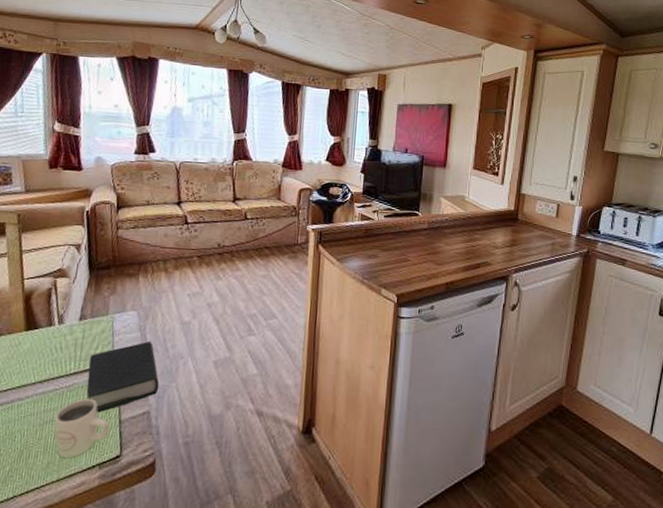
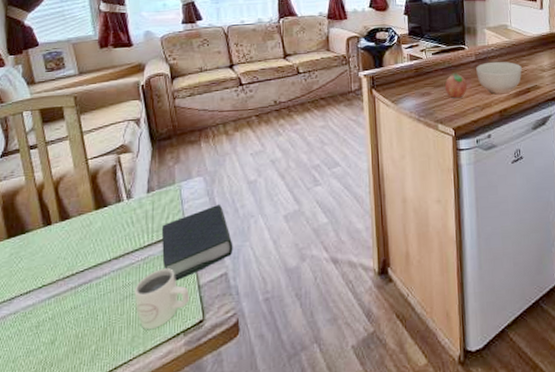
fruit: none [392,238,416,265] -> present [444,72,467,99]
bowl: none [427,231,474,267] -> present [476,61,522,95]

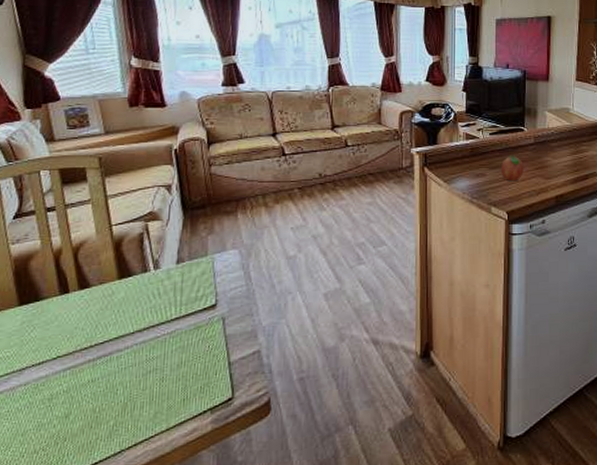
mug: present [134,268,189,331] -> none [158,343,219,407]
book: present [161,204,233,282] -> none [190,278,268,357]
bowl: present [476,61,522,95] -> none [534,145,581,180]

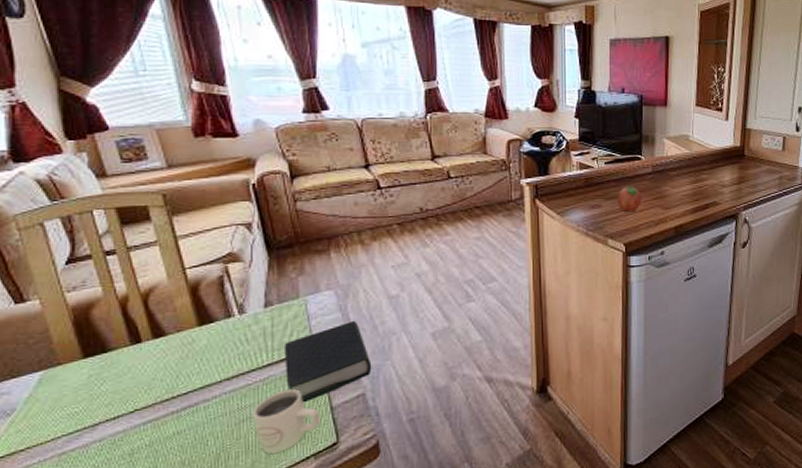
mug: none [158,343,219,407] -> present [253,389,320,455]
book: none [190,278,268,357] -> present [284,320,372,403]

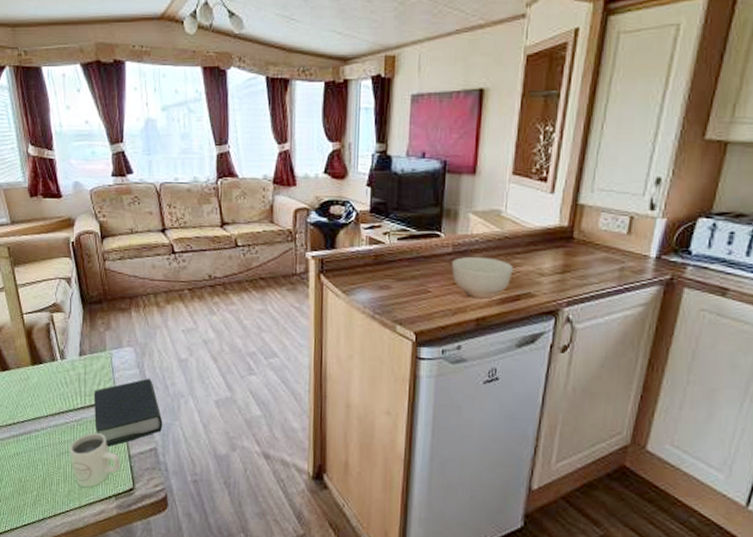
fruit: present [617,184,641,213] -> none [409,265,438,297]
bowl: none [652,174,701,210] -> present [452,256,513,299]

